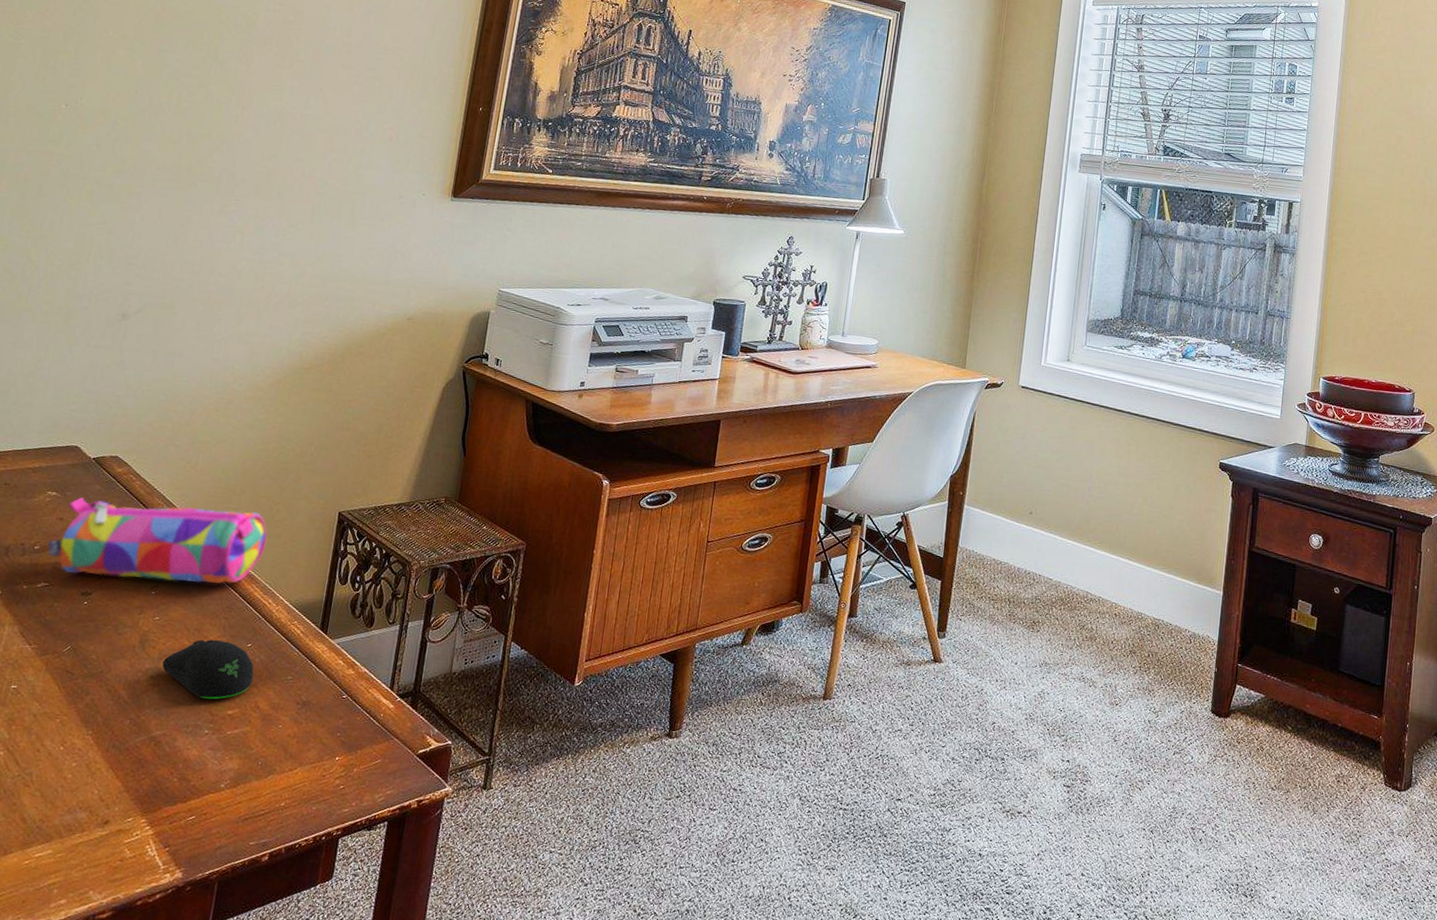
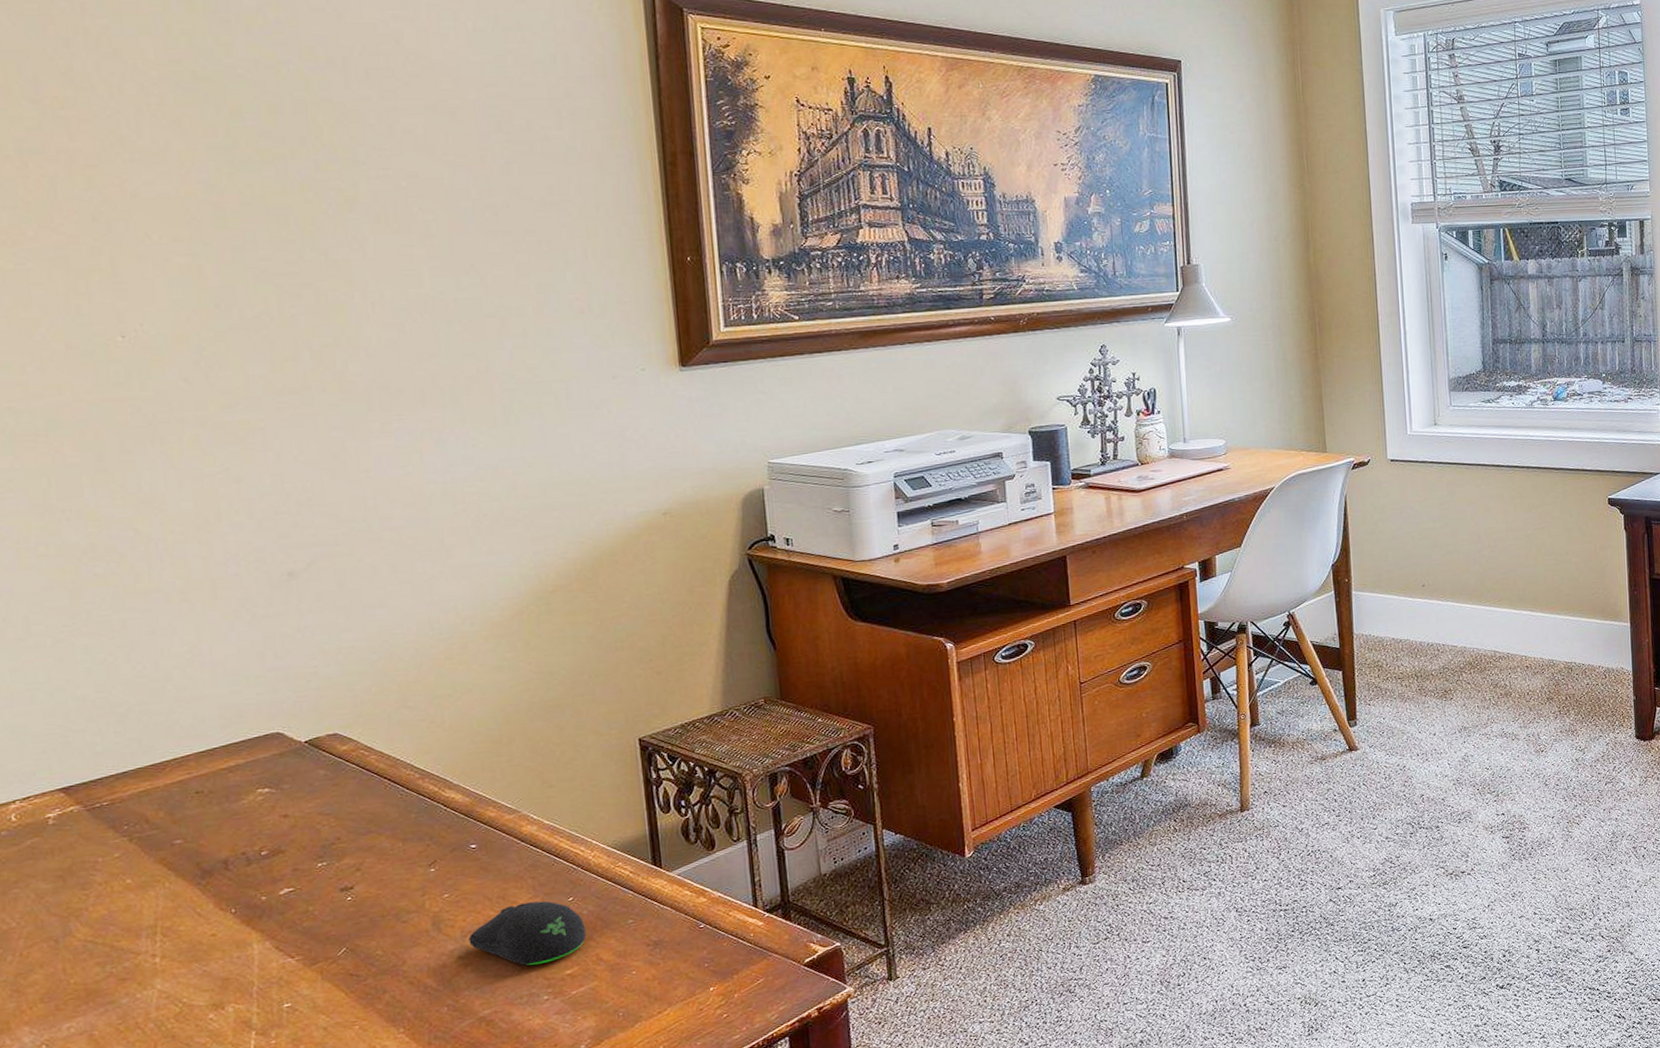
pencil case: present [48,497,268,583] -> none [278,759,559,872]

